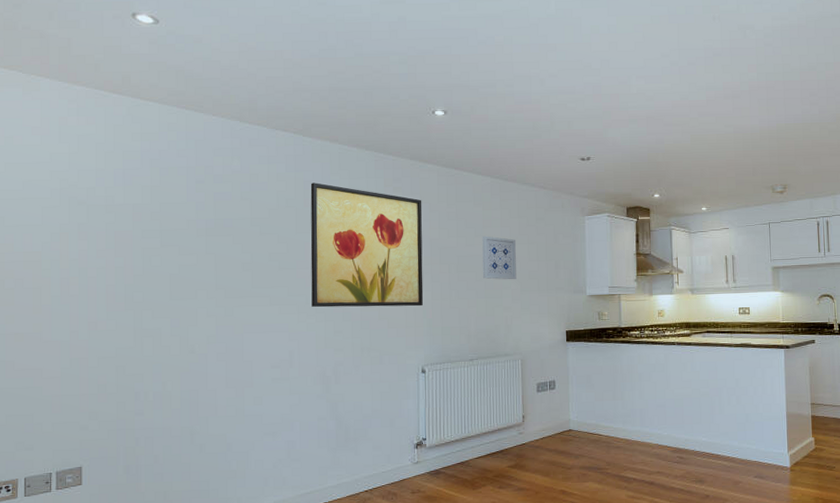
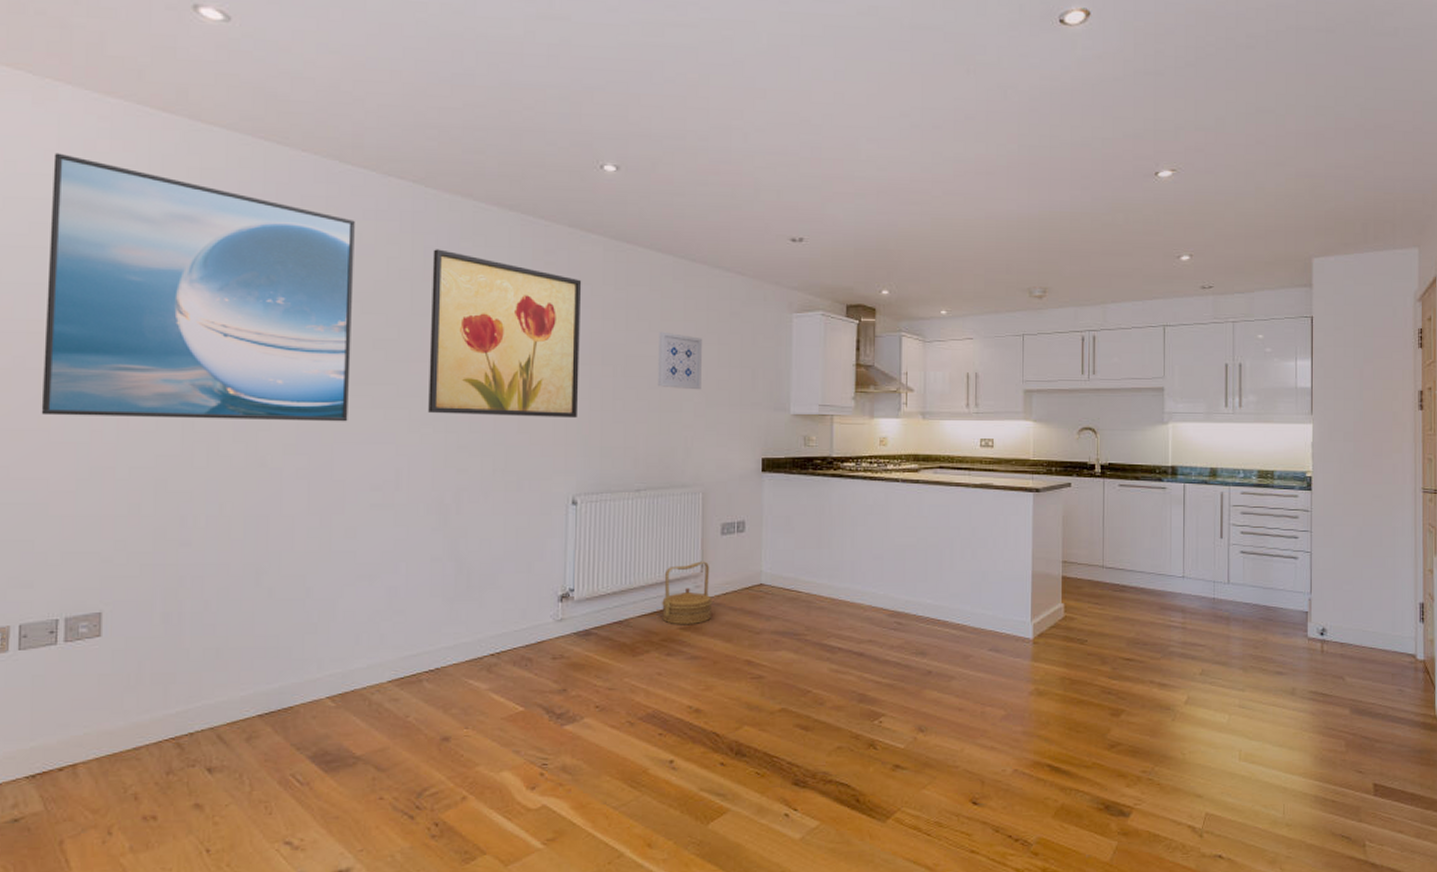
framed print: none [35,128,254,322] -> present [41,153,355,422]
basket: none [493,413,533,464] -> present [661,561,713,625]

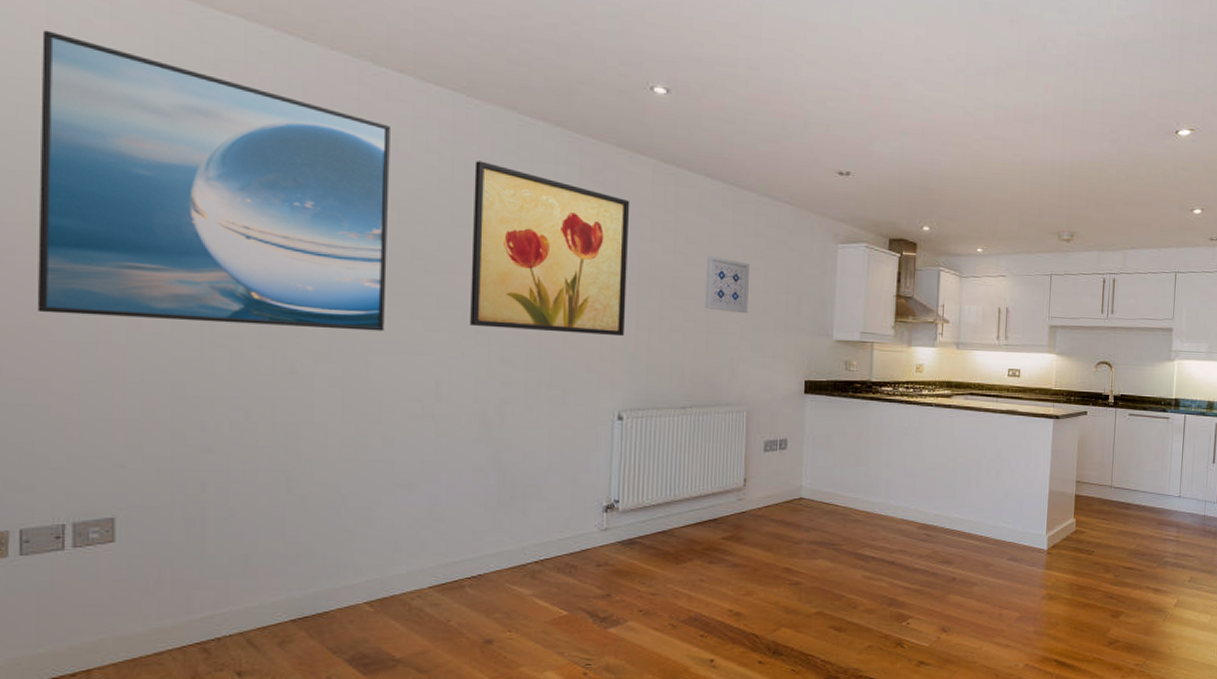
basket: present [661,561,713,625] -> none [704,476,755,535]

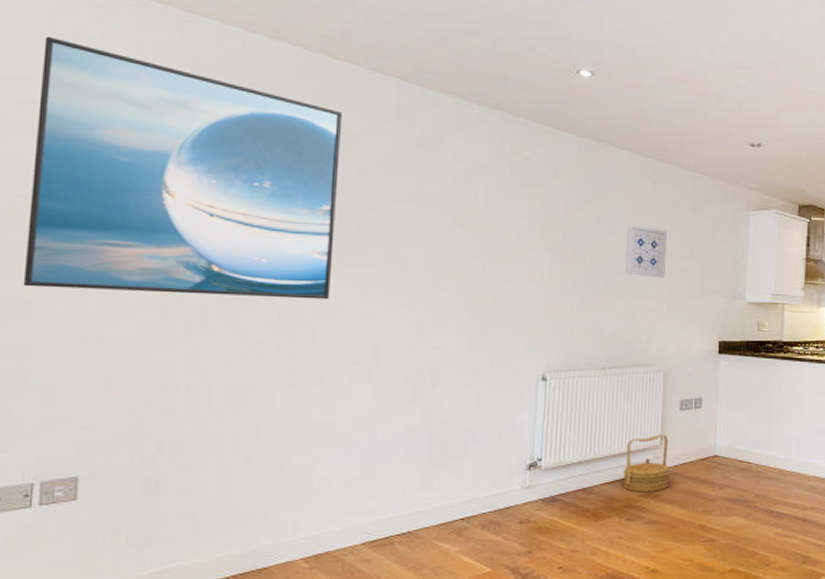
wall art: present [470,161,630,337] -> none [408,141,557,302]
basket: none [704,476,755,535] -> present [622,434,671,493]

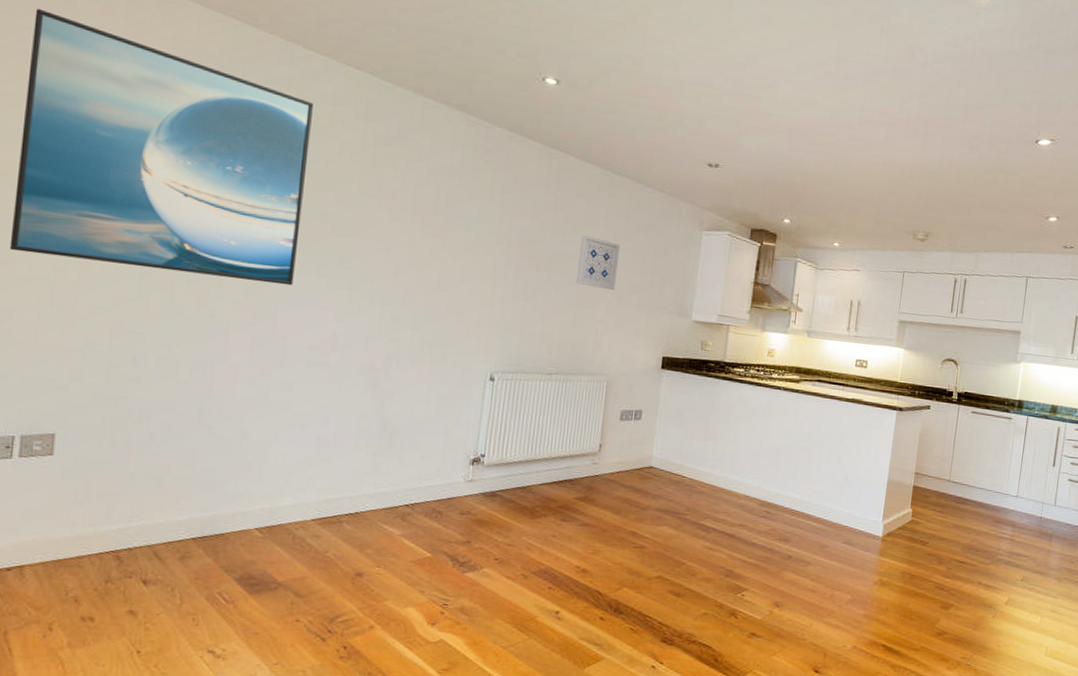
basket: present [622,434,671,493] -> none [560,441,607,496]

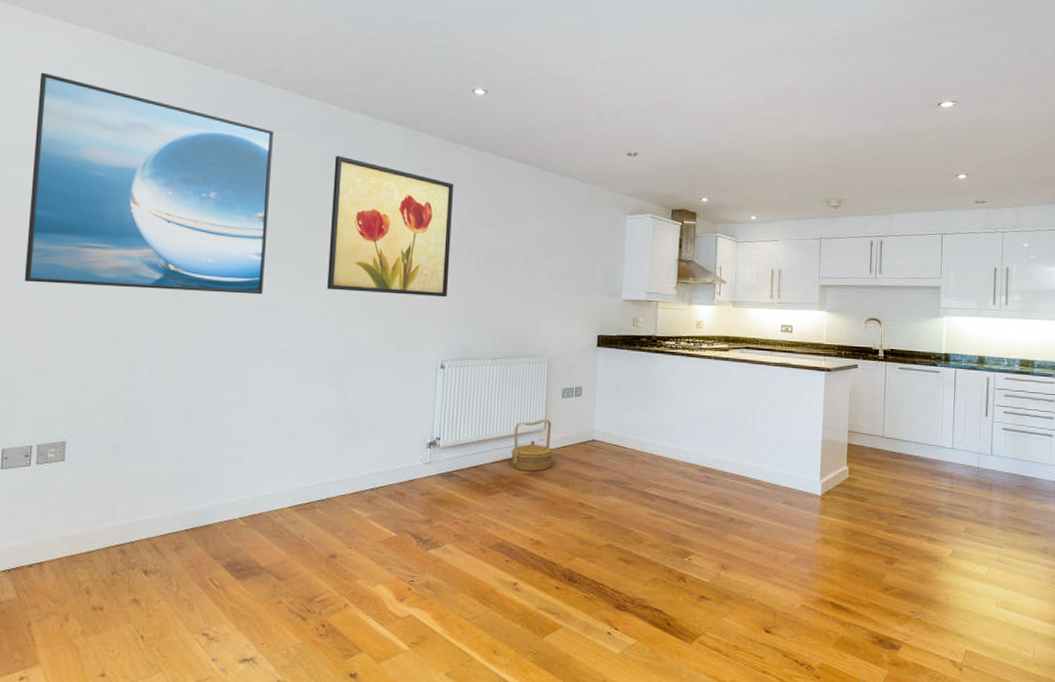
wall art: none [367,137,517,304] -> present [327,156,454,298]
basket: none [560,441,607,496] -> present [510,419,553,472]
wall art: present [576,234,620,291] -> none [514,228,551,277]

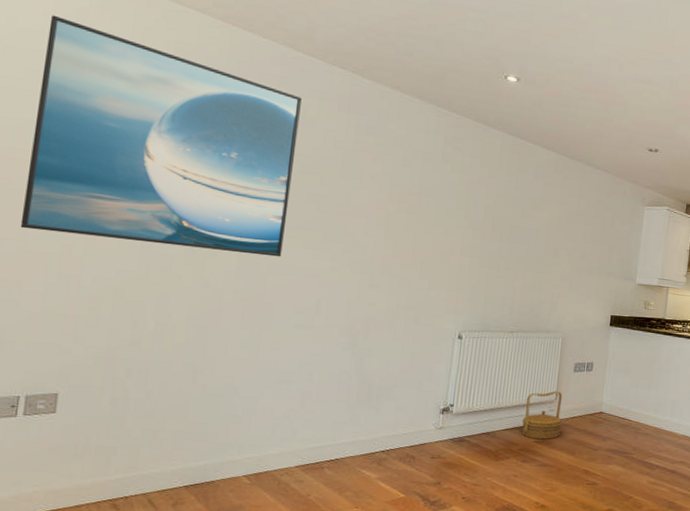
wall art: present [327,156,454,298] -> none [348,127,482,272]

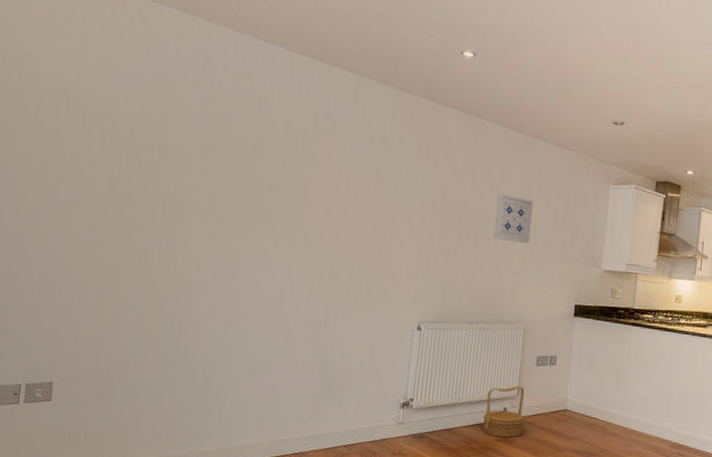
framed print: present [20,15,302,257] -> none [19,20,263,248]
wall art: none [535,210,573,259] -> present [494,193,533,244]

